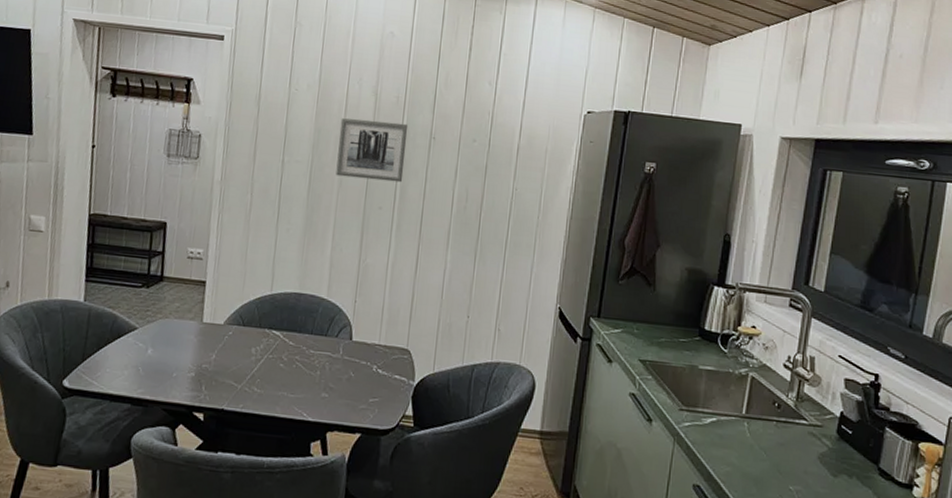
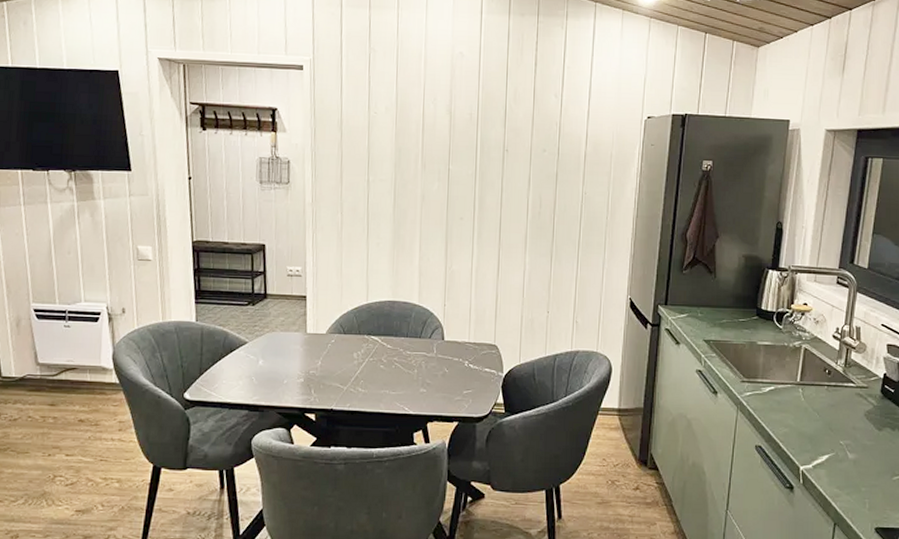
wall art: present [335,117,408,183] -> none [418,136,483,194]

